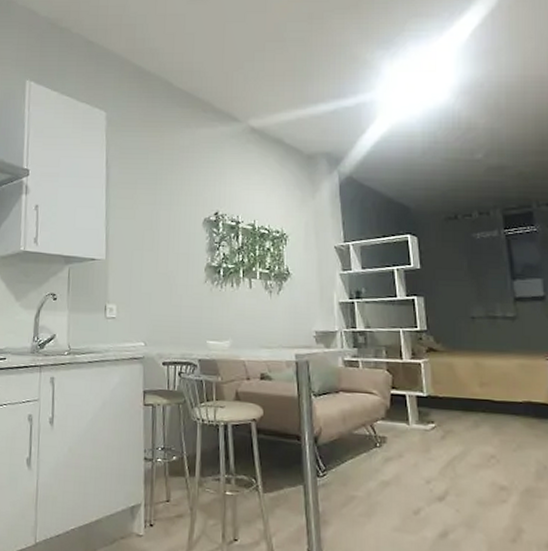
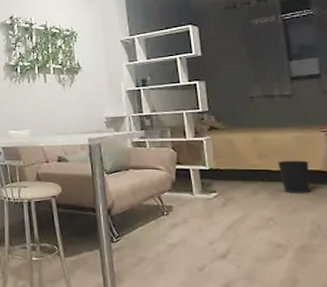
wastebasket: none [500,389,534,429] -> present [278,160,309,194]

